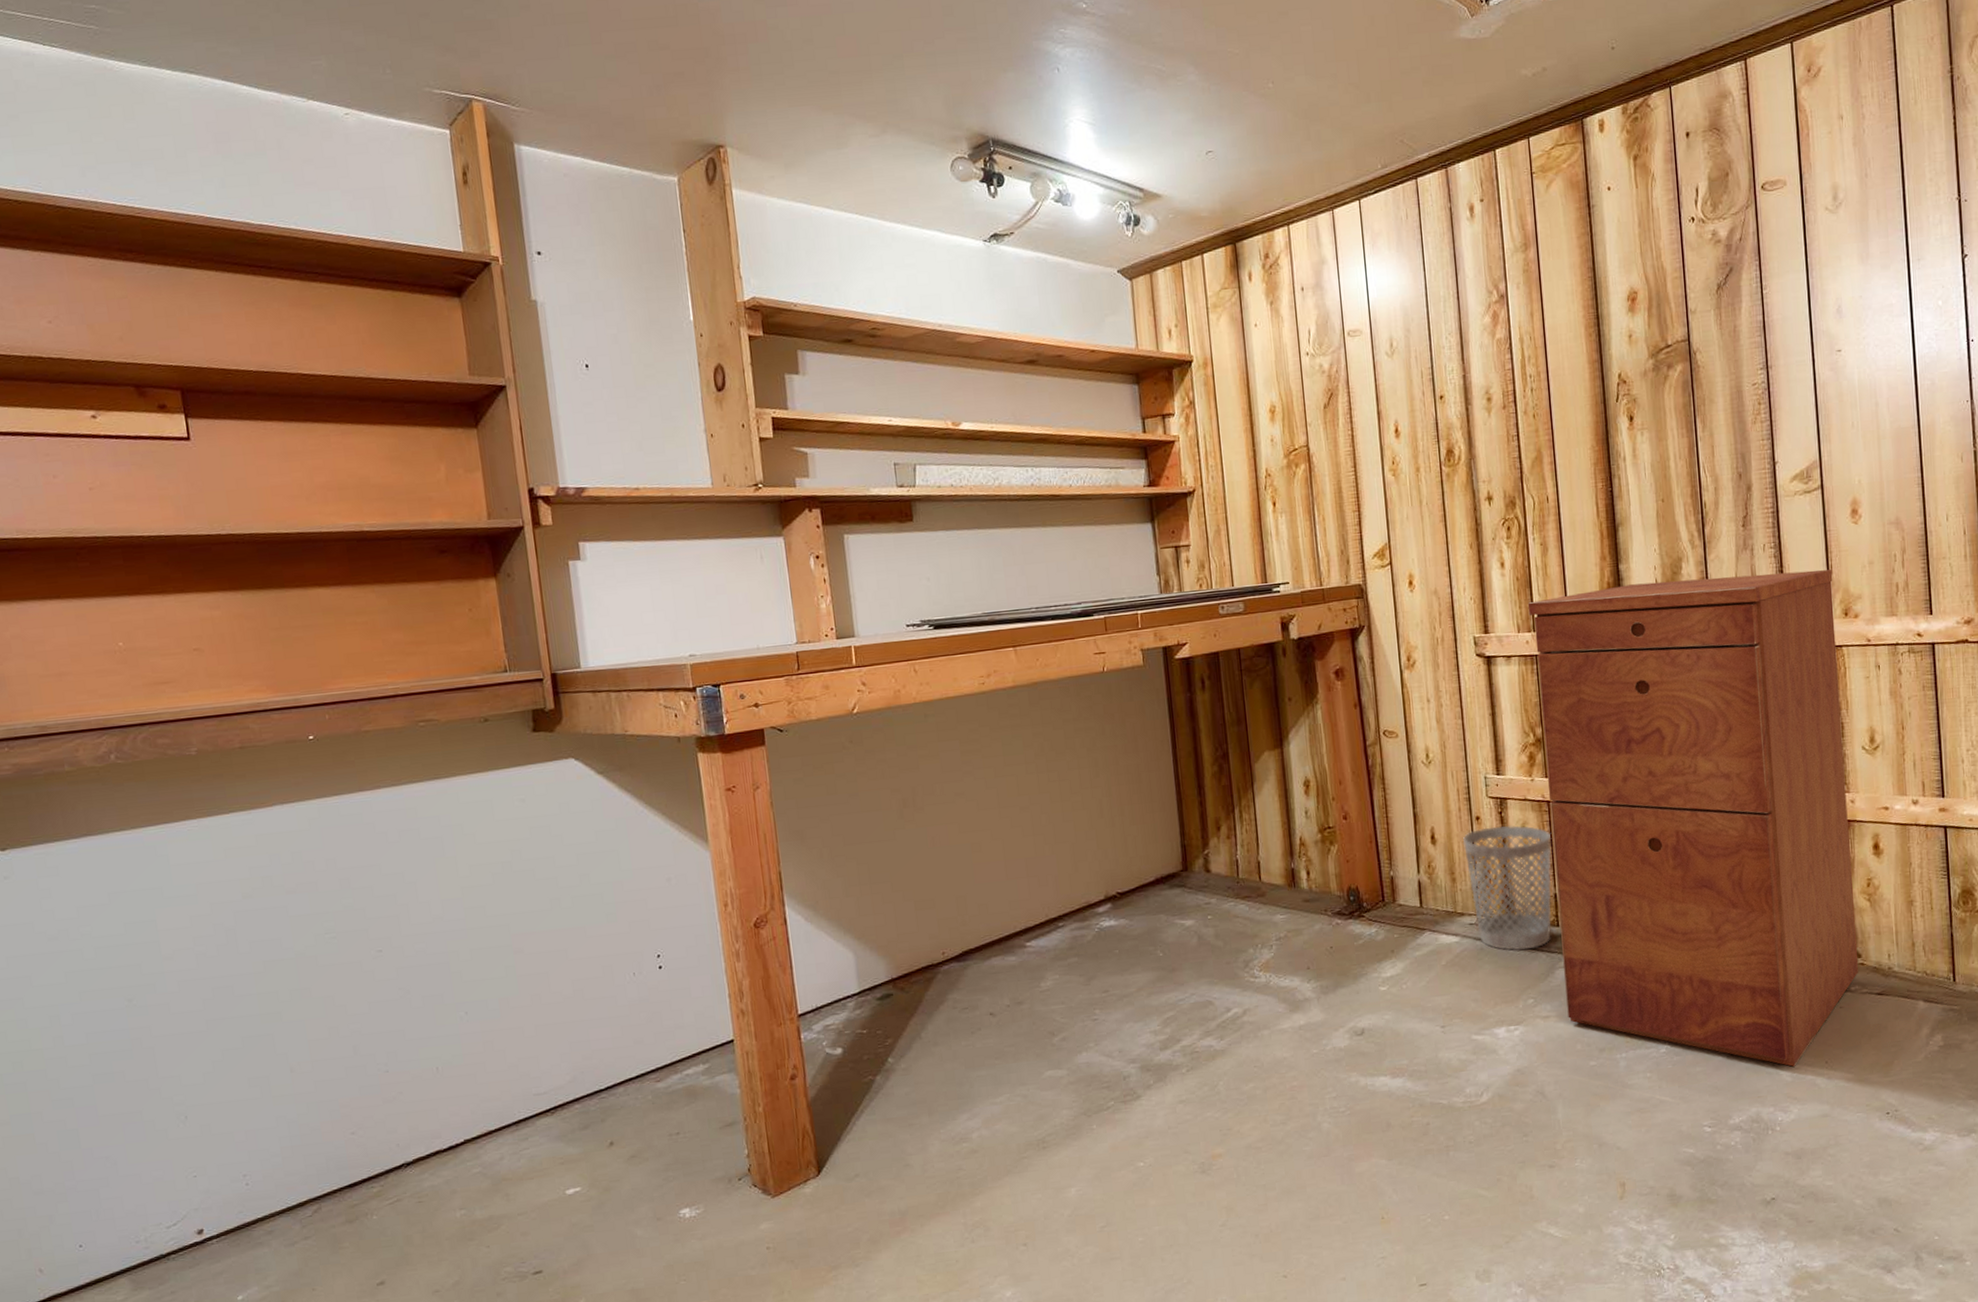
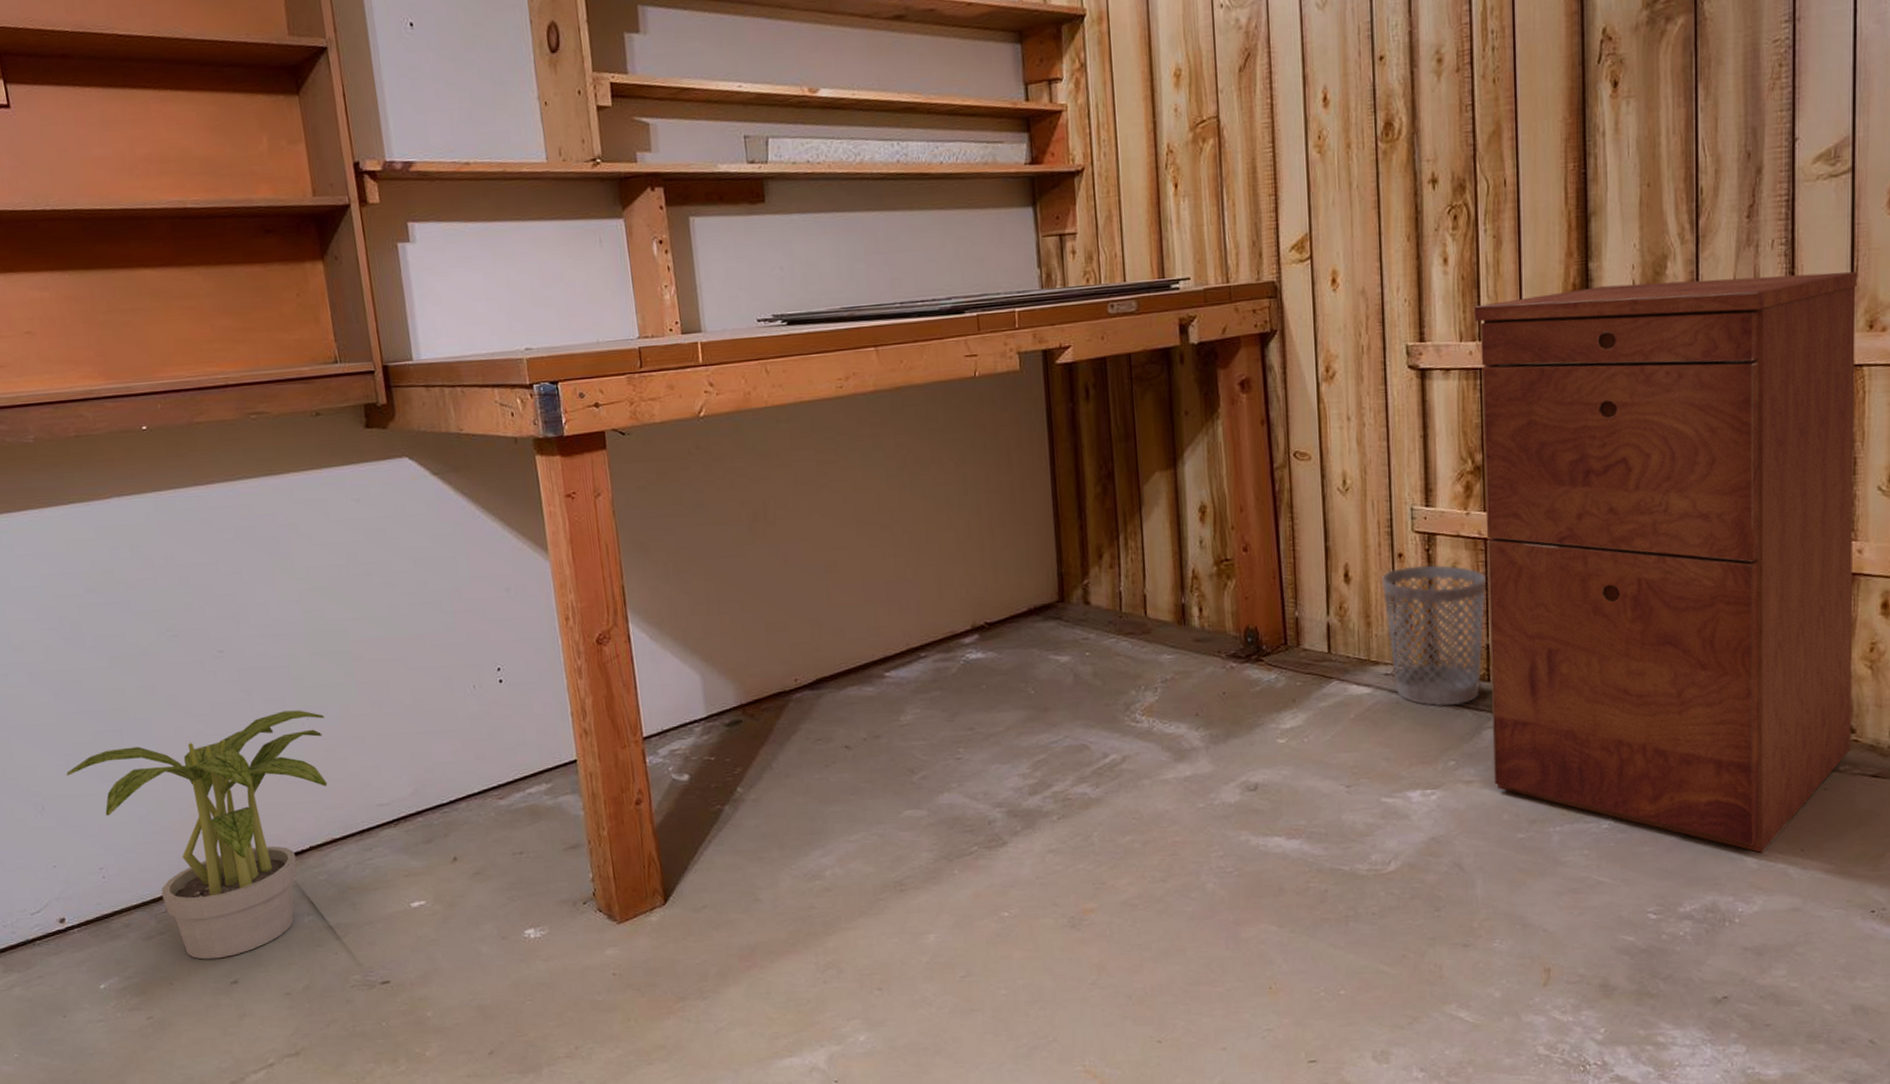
potted plant: none [212,1005,485,1262] -> present [66,710,328,960]

